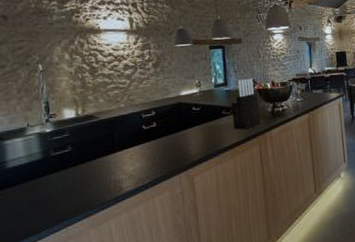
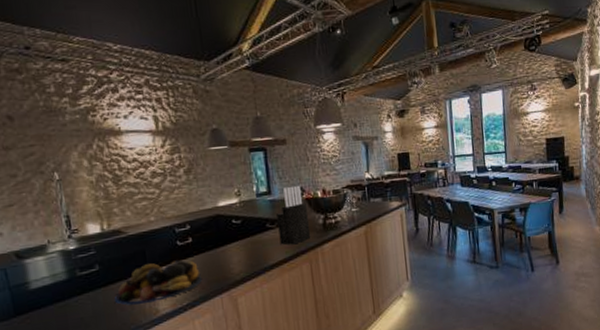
fruit bowl: none [84,142,164,183] -> present [115,260,203,305]

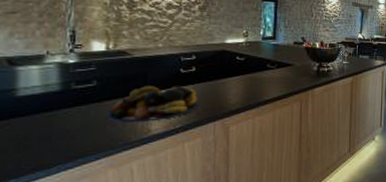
knife block: present [277,185,311,245] -> none [277,35,305,85]

